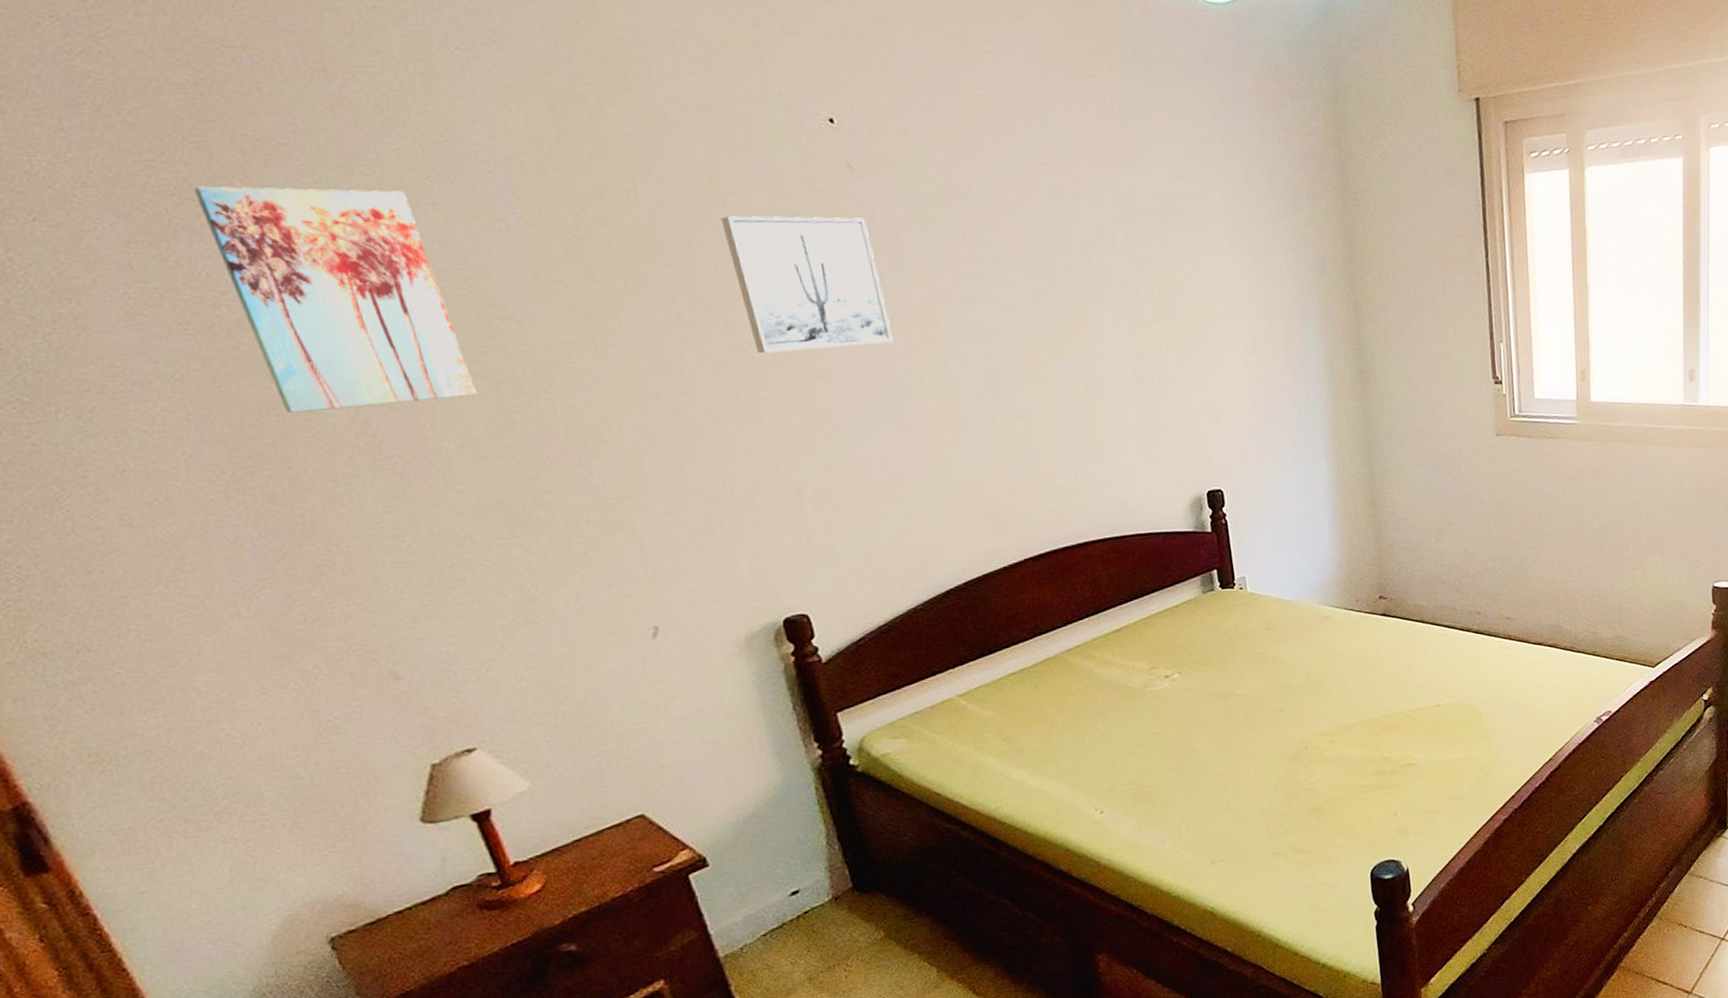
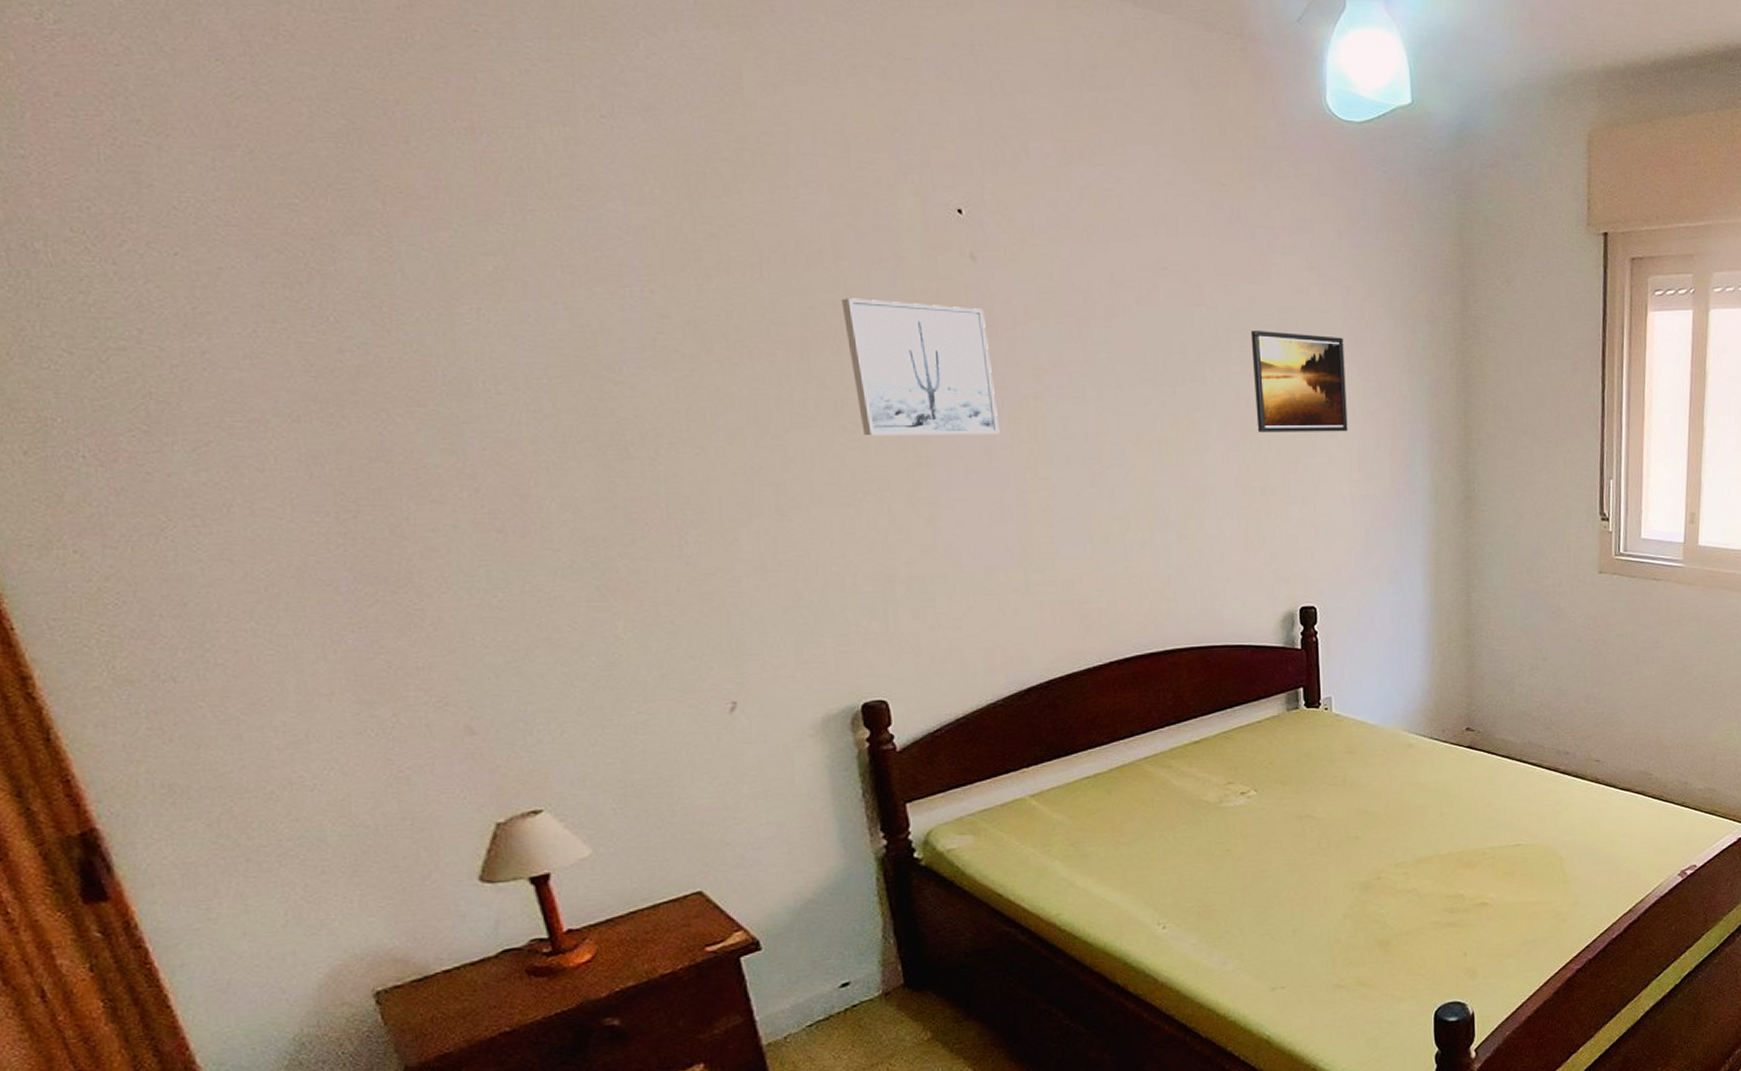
wall art: present [194,186,477,413] -> none [333,233,583,461]
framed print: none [1134,219,1239,322] -> present [1250,331,1348,433]

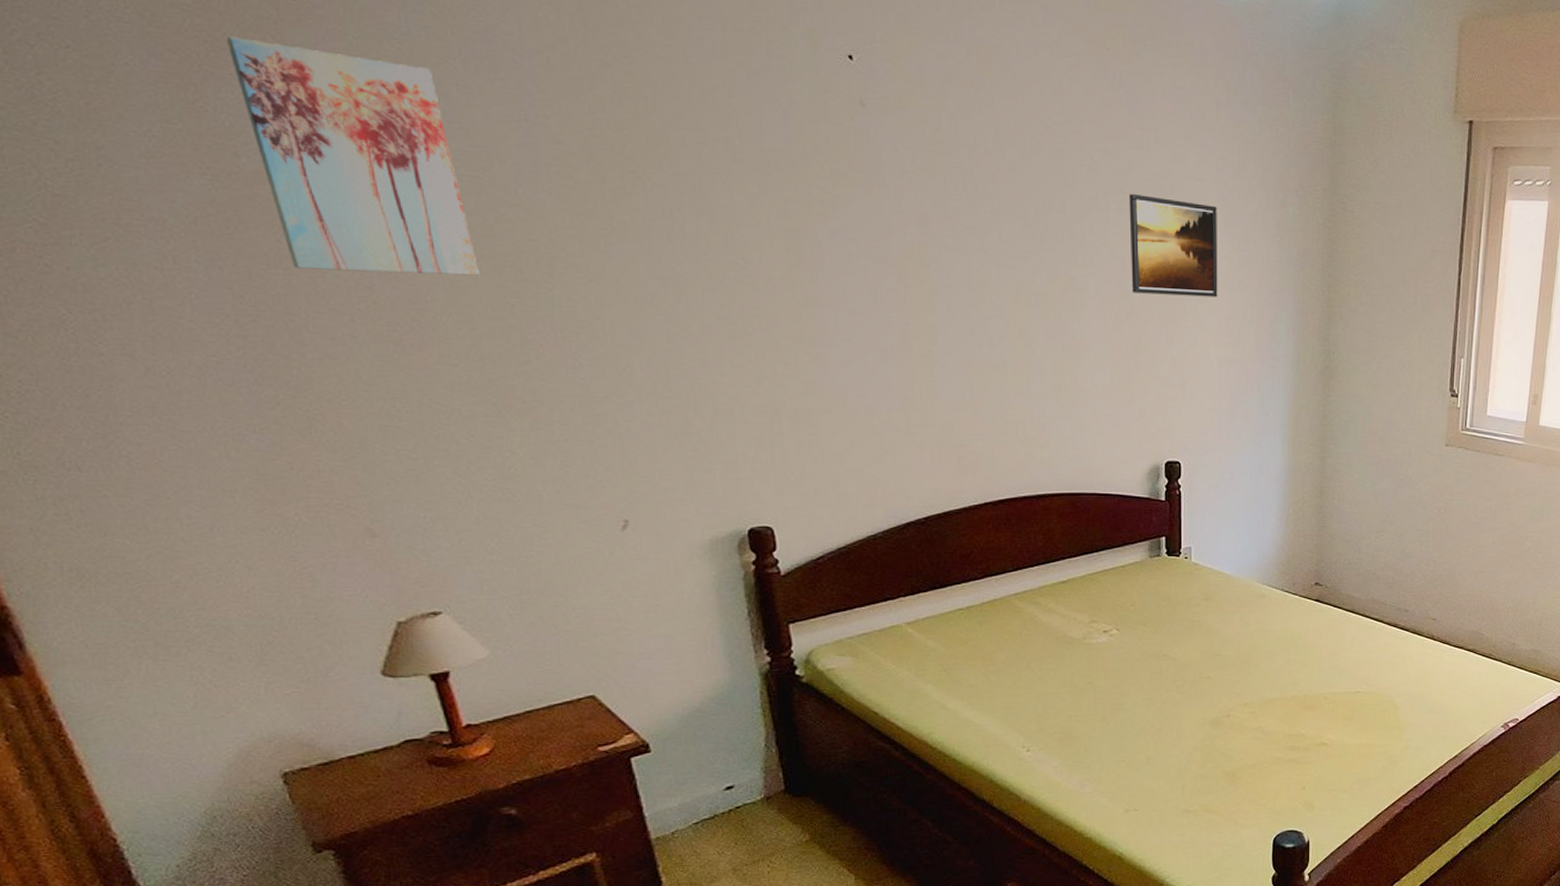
wall art: none [333,233,583,461] -> present [227,36,479,276]
wall art: present [841,298,1000,436] -> none [733,136,886,279]

